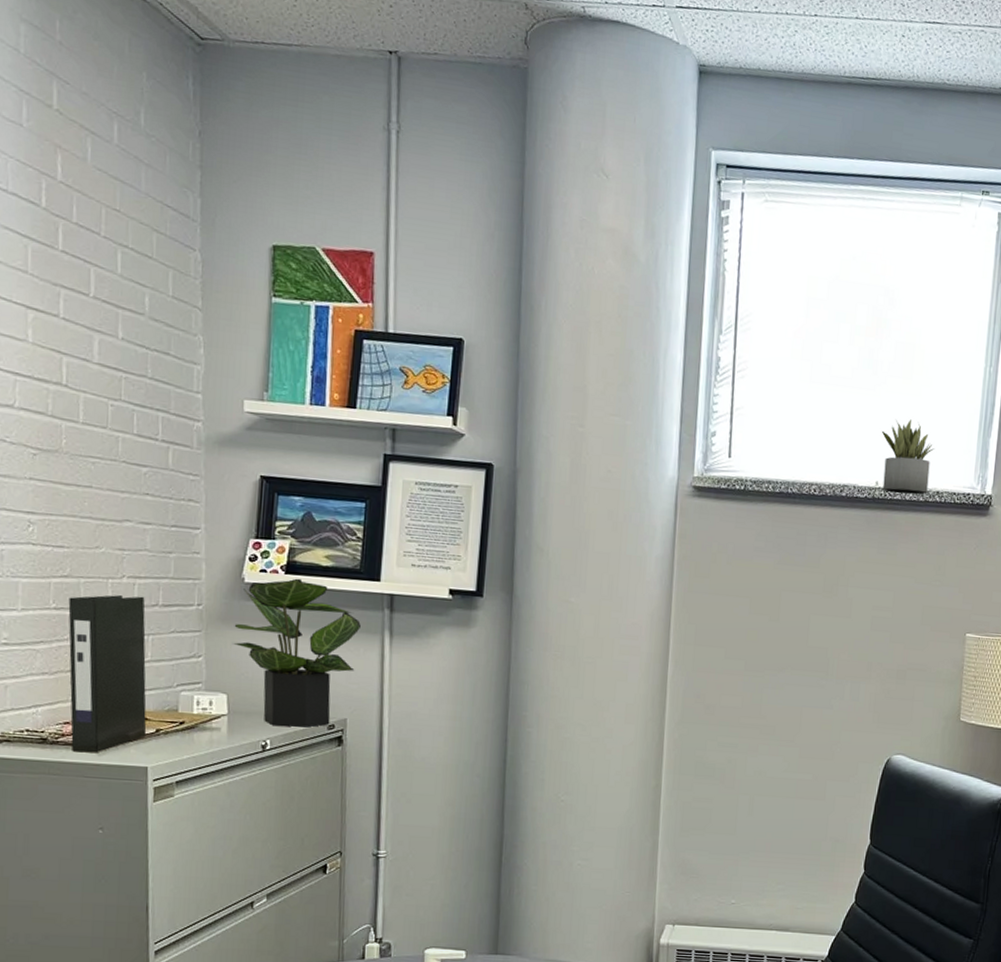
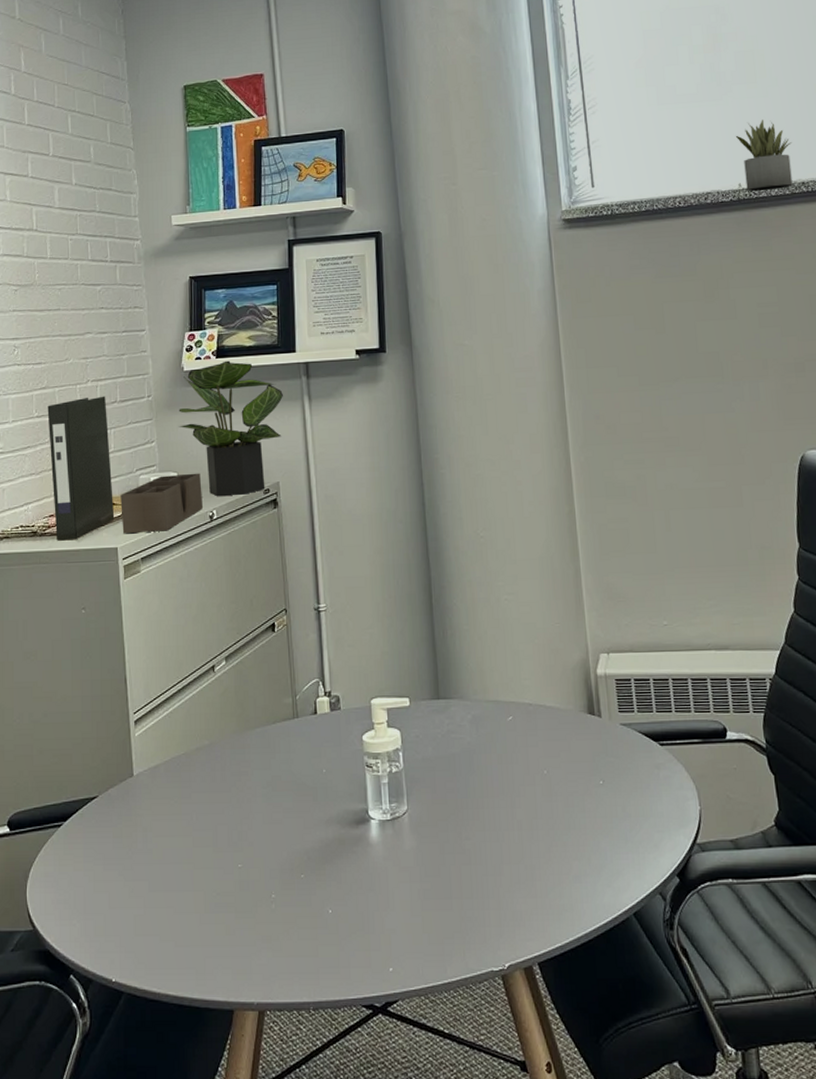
desk organizer: none [154,695,256,756] -> present [120,473,203,534]

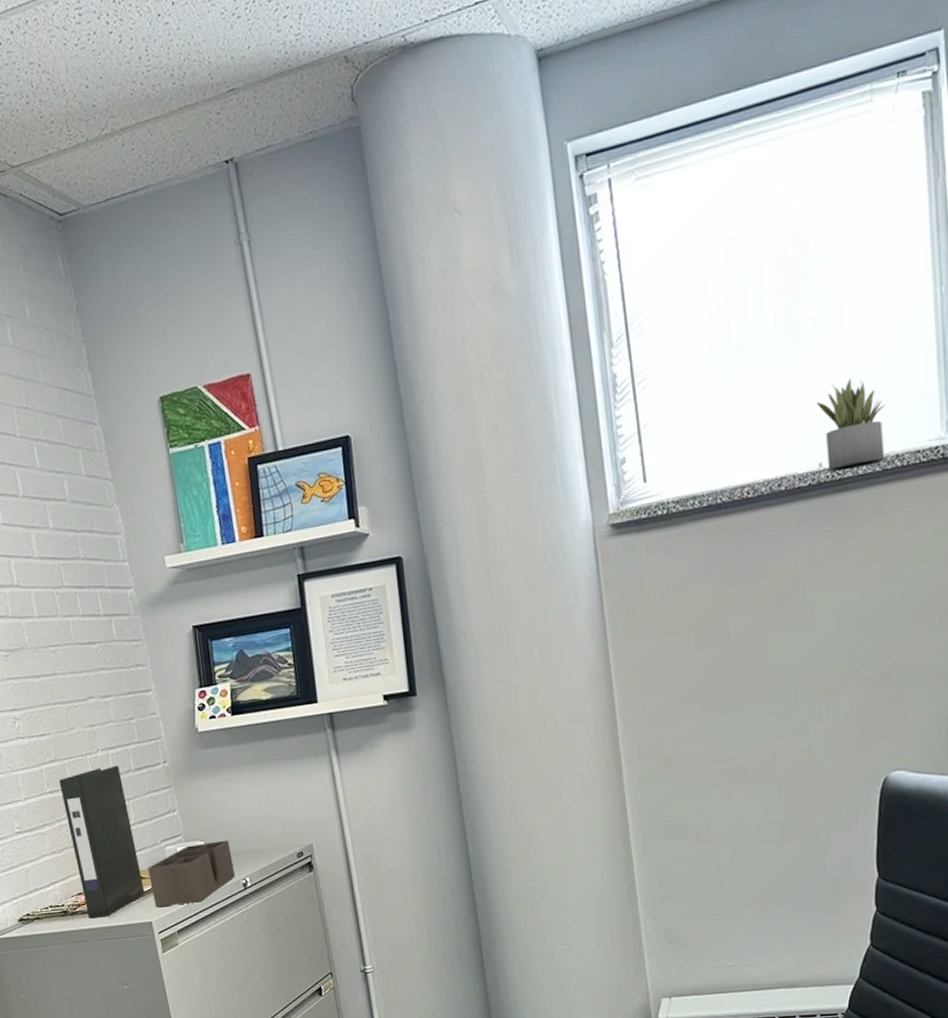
potted plant: present [178,360,283,496] -> none [197,717,311,863]

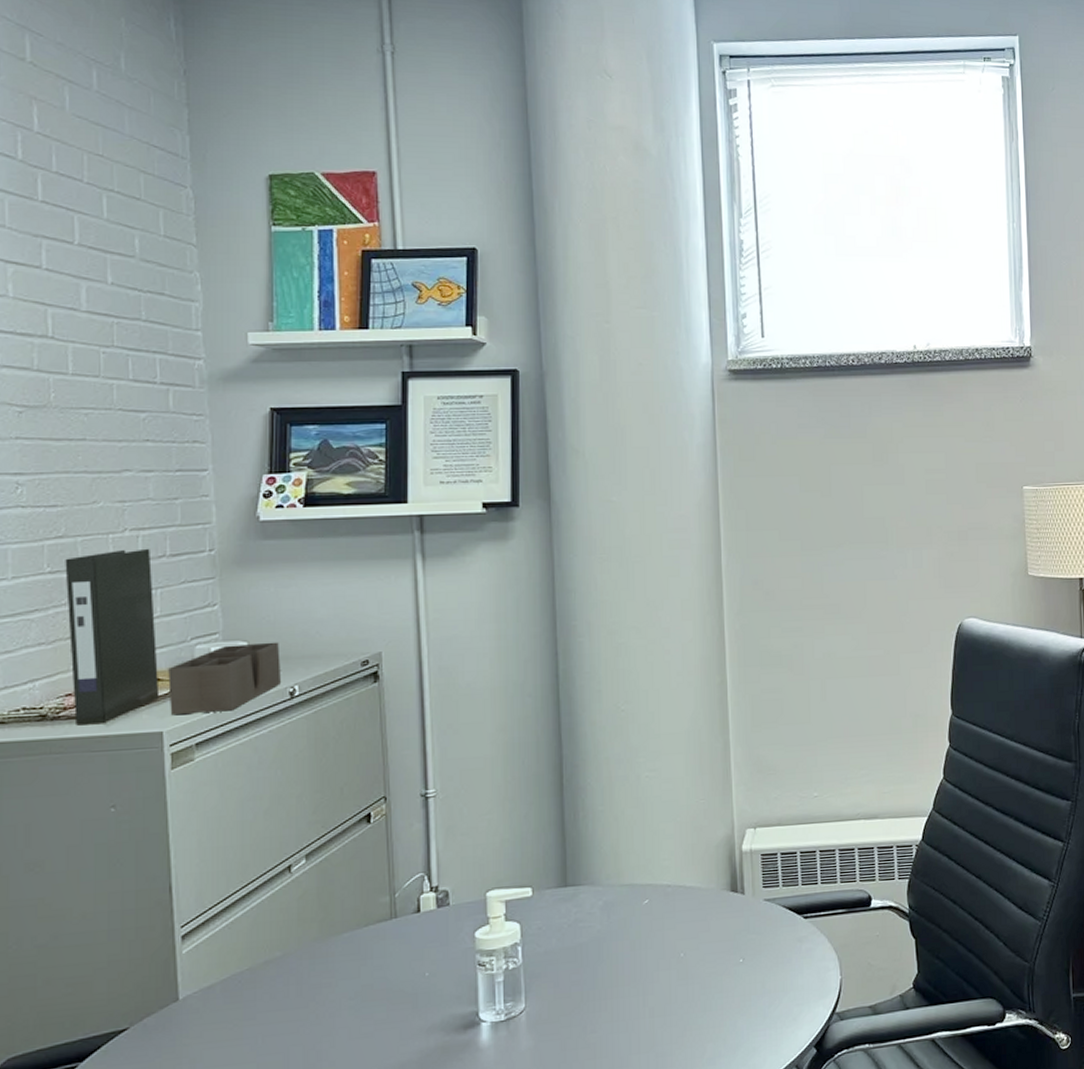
succulent plant: present [816,378,886,472] -> none [913,281,969,355]

